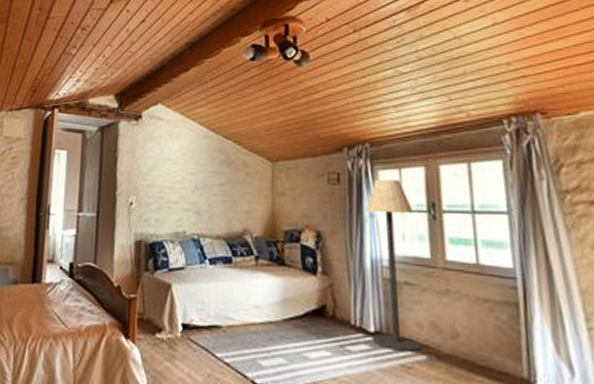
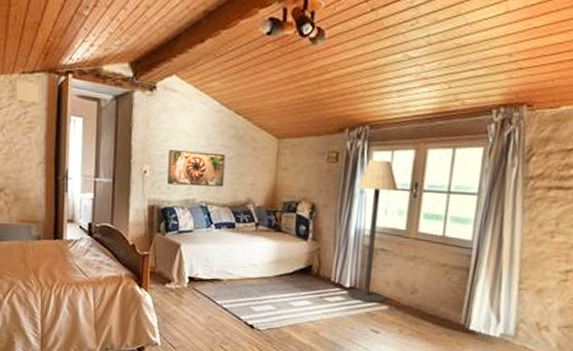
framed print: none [155,179,217,217] -> present [167,150,226,187]

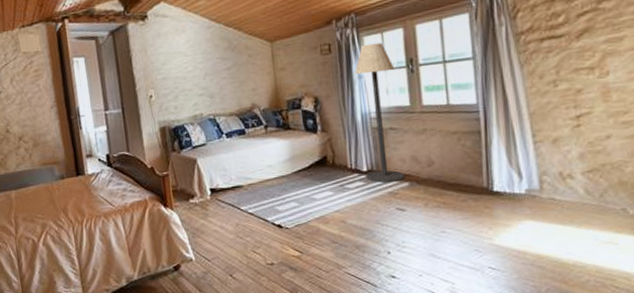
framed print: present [167,150,226,187] -> none [170,66,227,105]

